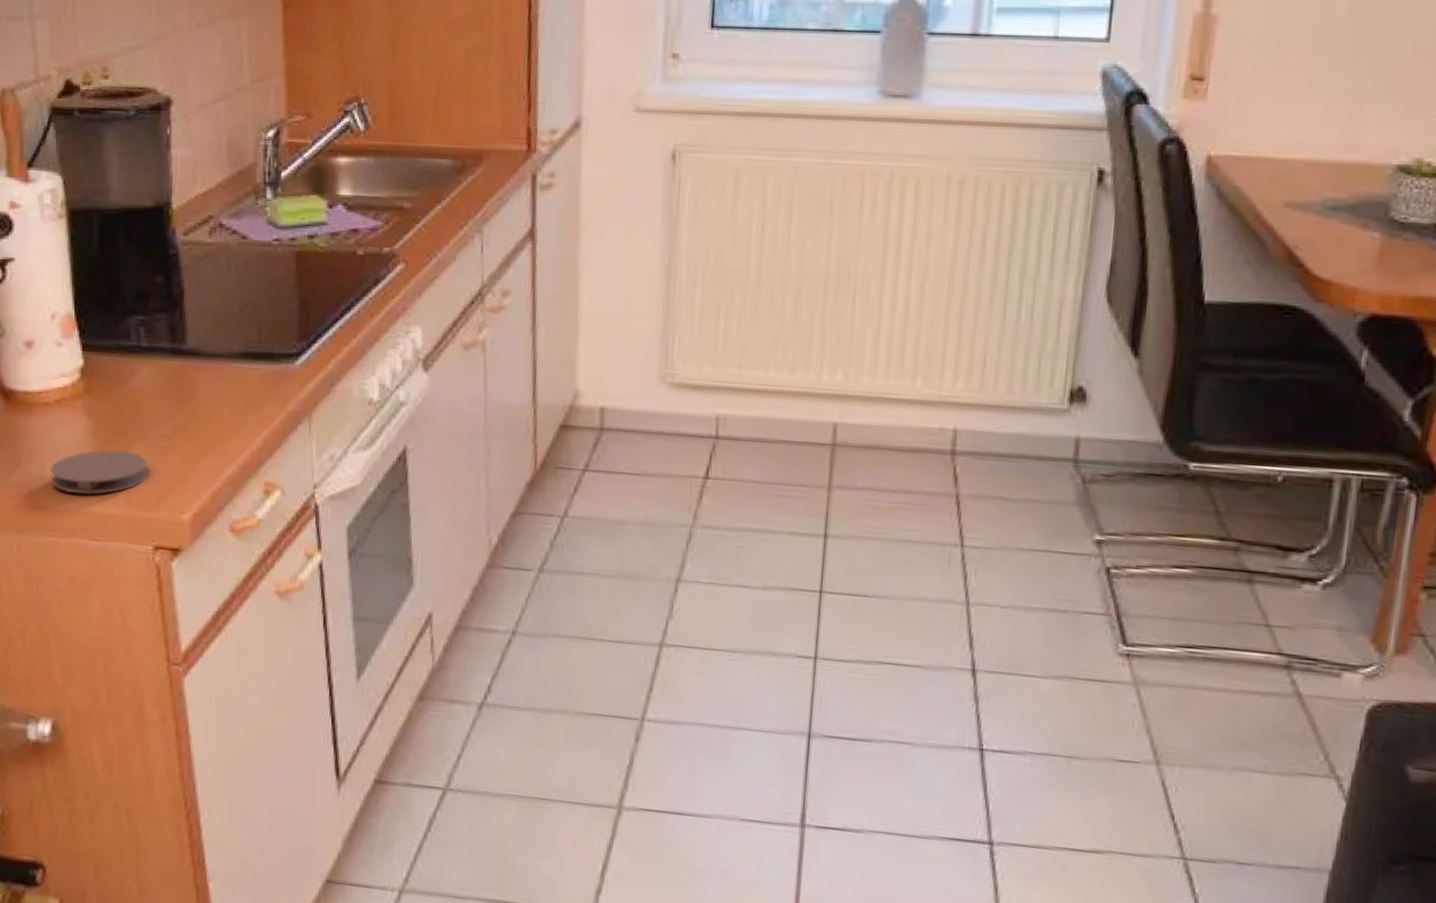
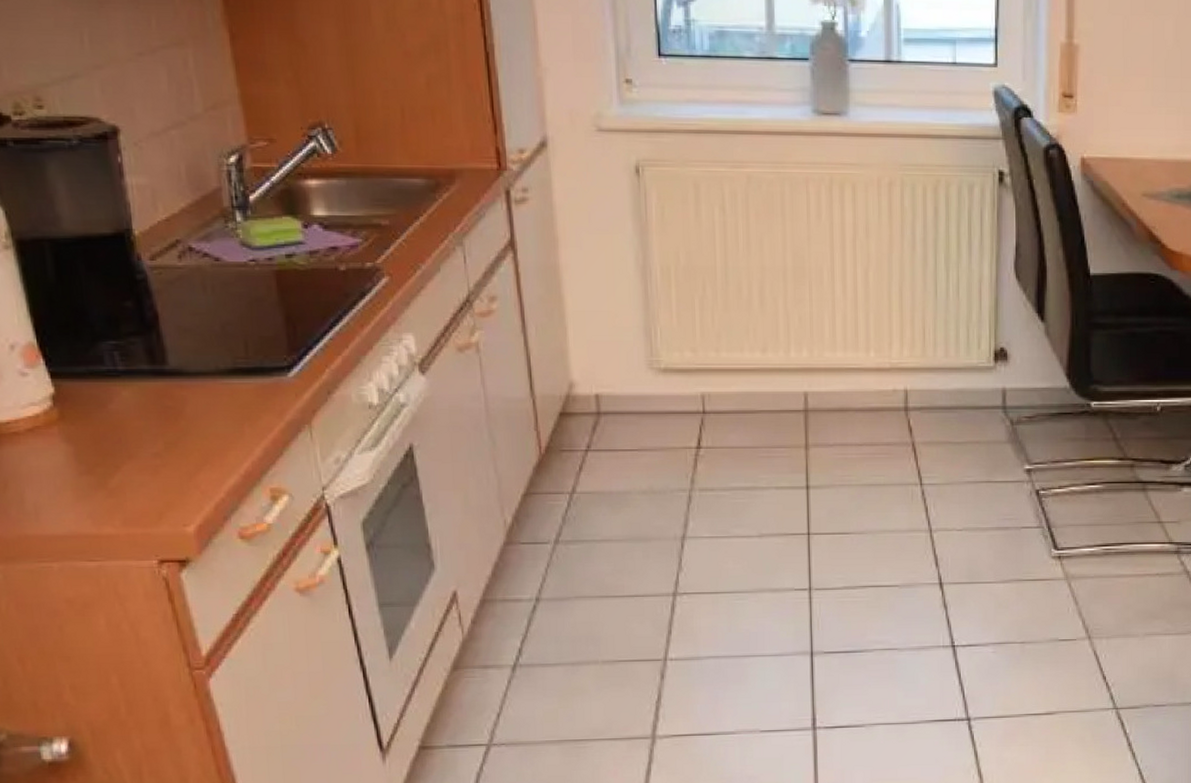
coaster: present [50,449,149,495] -> none [30,472,143,519]

